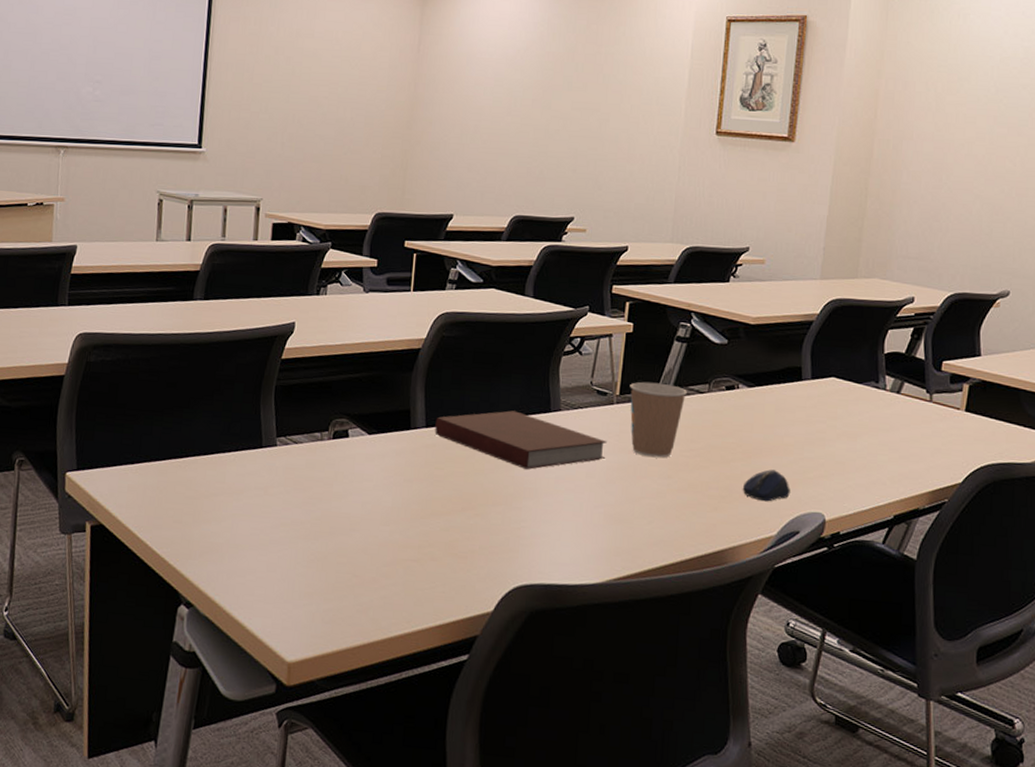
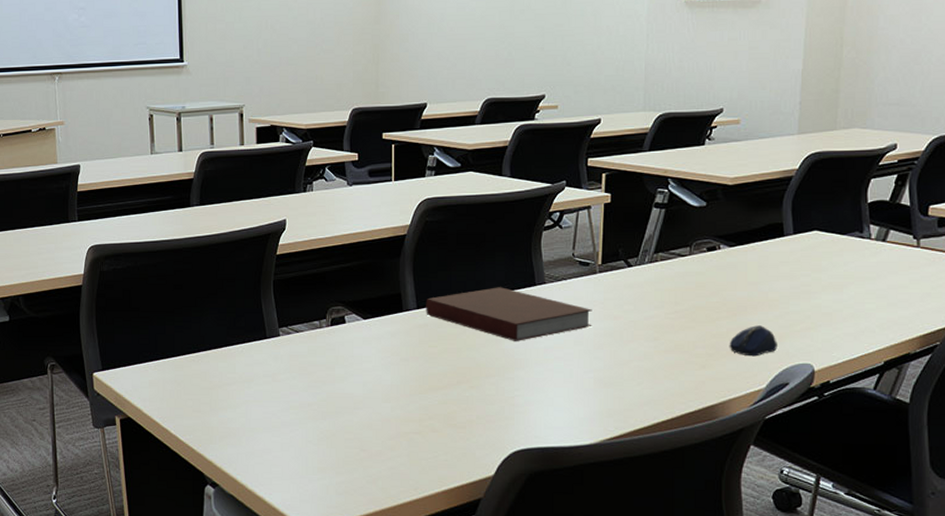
coffee cup: present [630,381,687,458] -> none [611,249,668,322]

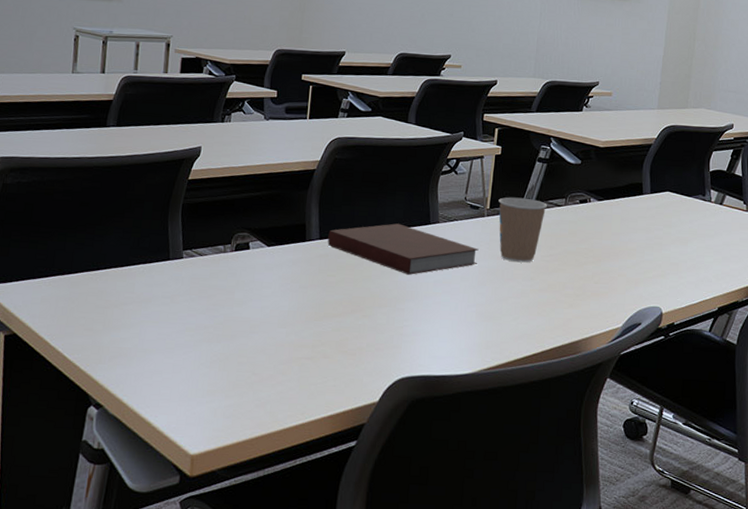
coffee cup: none [611,249,668,322] -> present [498,197,547,263]
computer mouse: present [729,325,777,357] -> none [593,271,633,299]

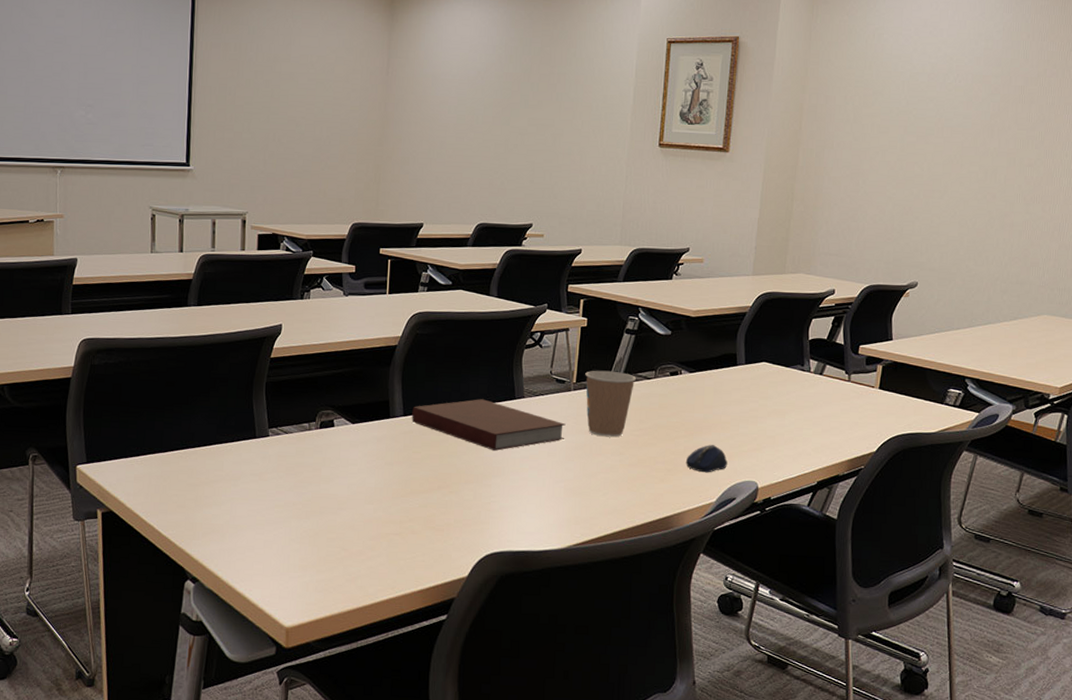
computer mouse: none [593,271,633,299] -> present [685,445,727,473]

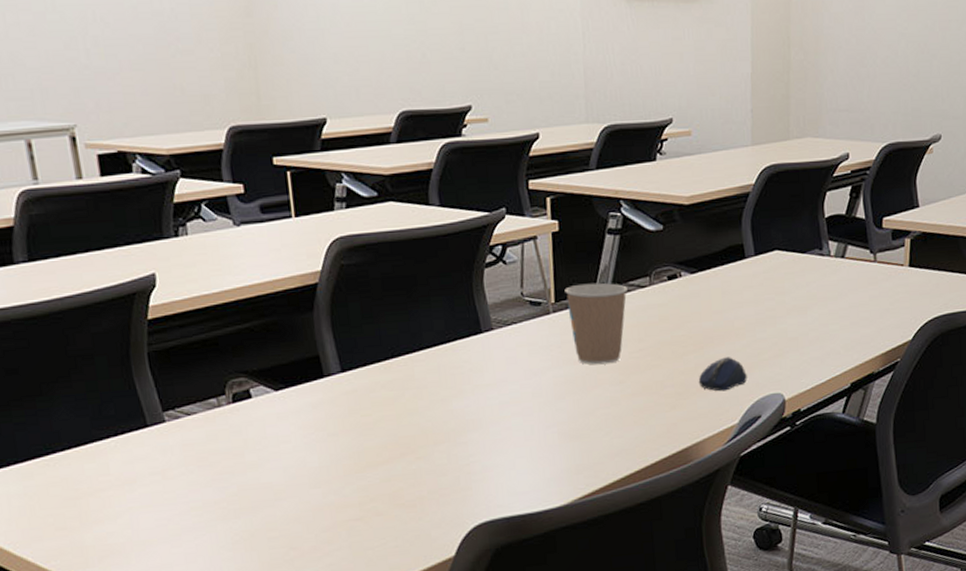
notebook: present [412,399,566,451] -> none [351,338,551,400]

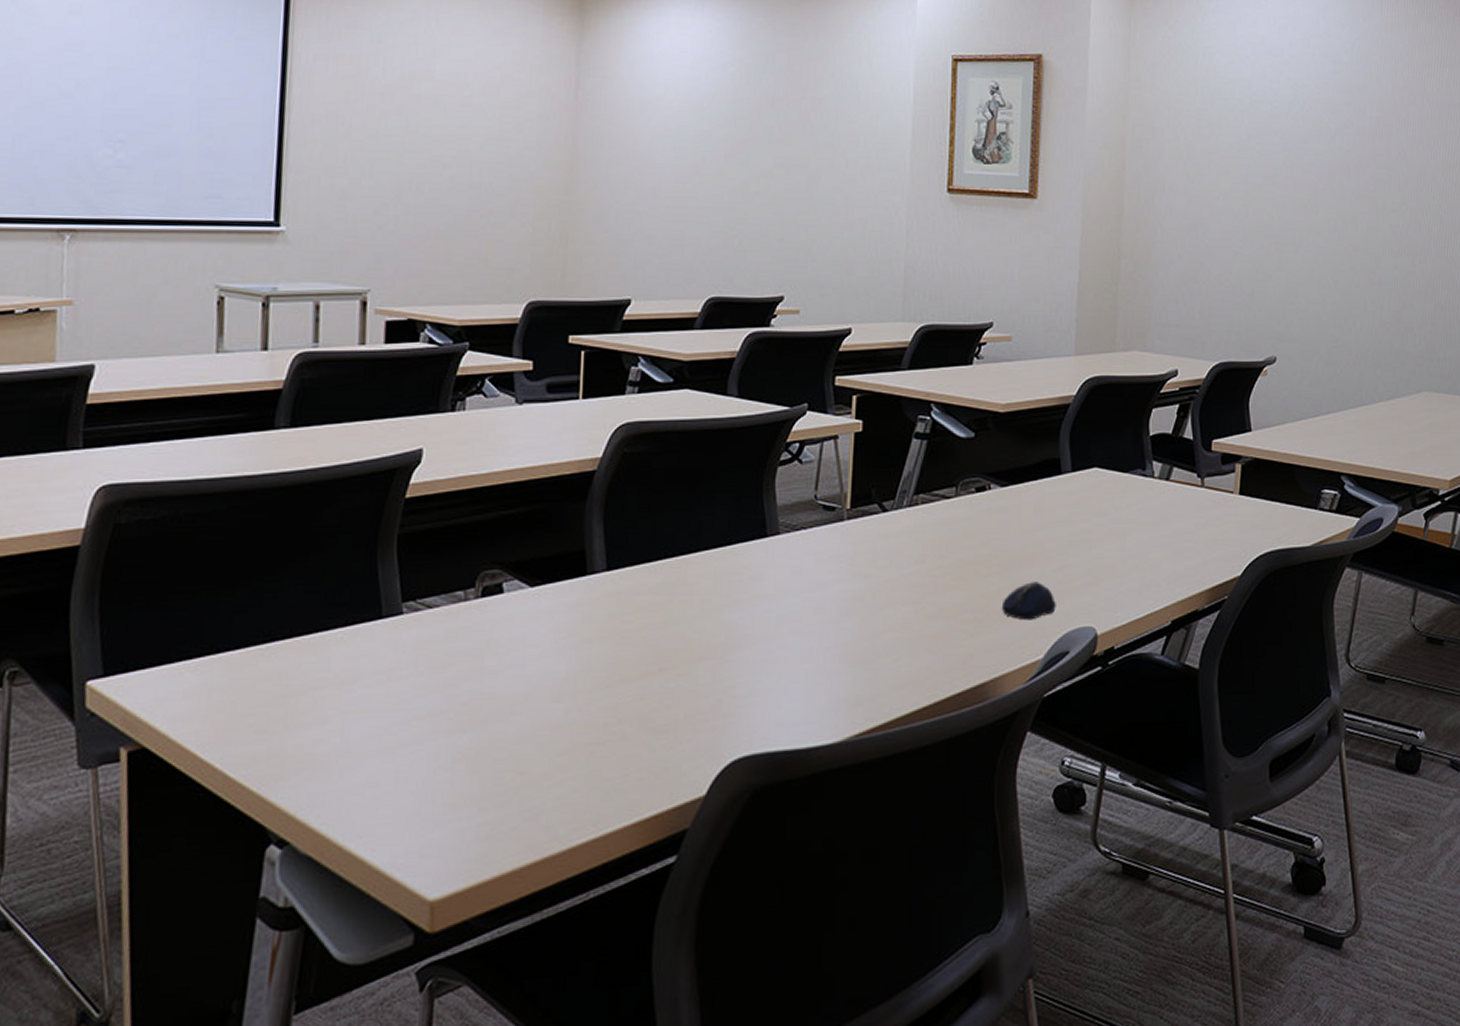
coffee cup: present [565,282,627,365] -> none [862,490,931,581]

